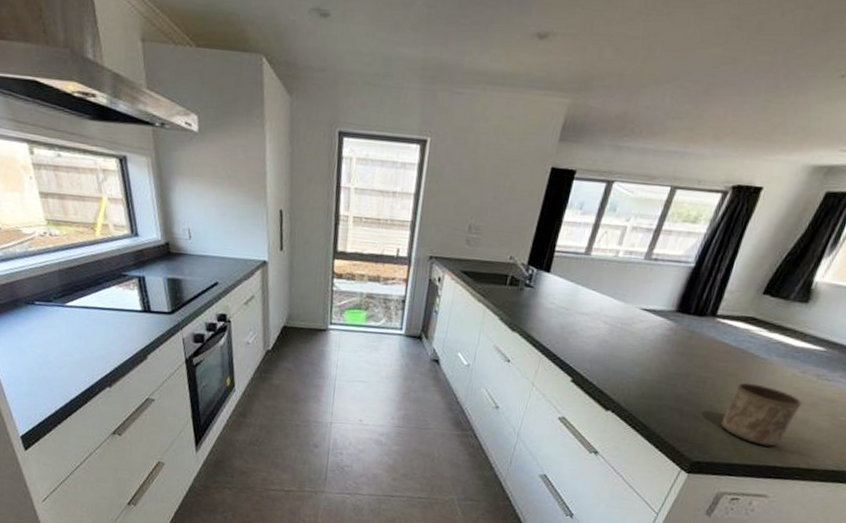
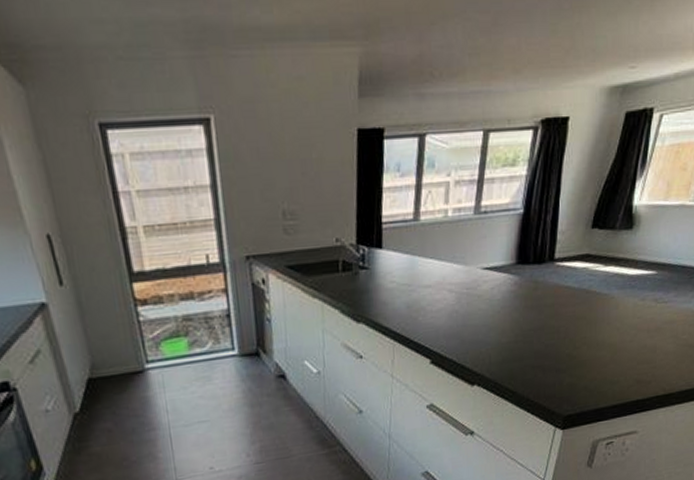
cup: present [720,382,802,447] -> none [581,321,647,383]

